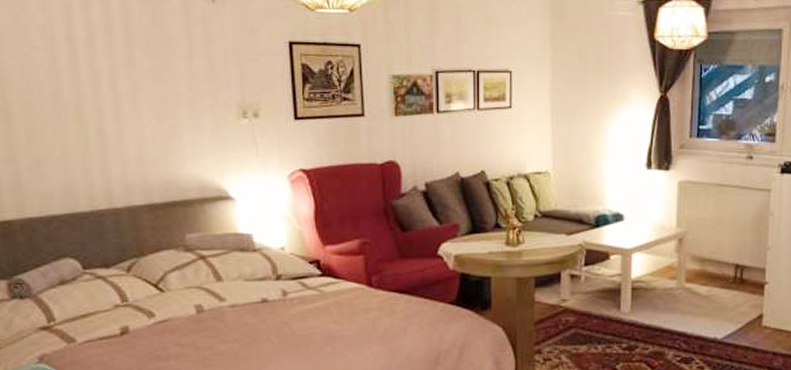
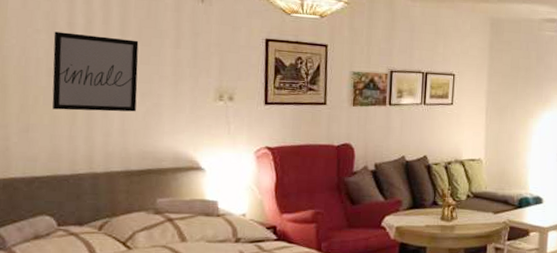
wall art: none [53,48,152,138] -> present [52,31,139,112]

